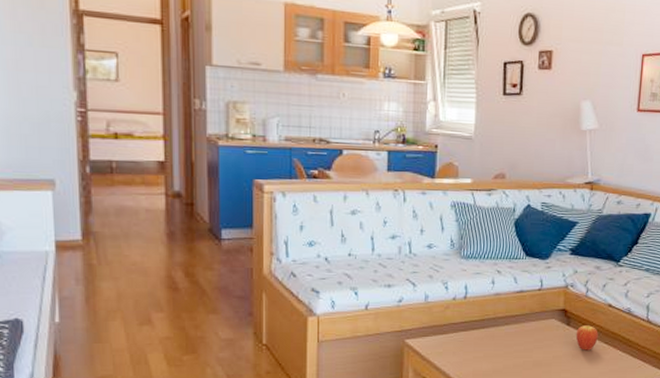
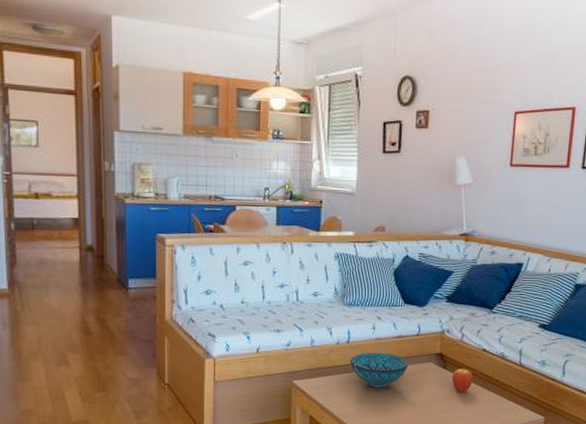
decorative bowl: none [467,309,530,346] -> present [350,353,409,388]

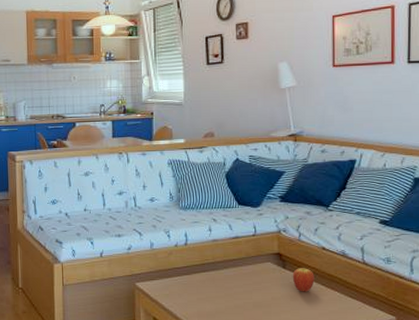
decorative bowl: present [350,353,409,388] -> none [189,254,247,289]

